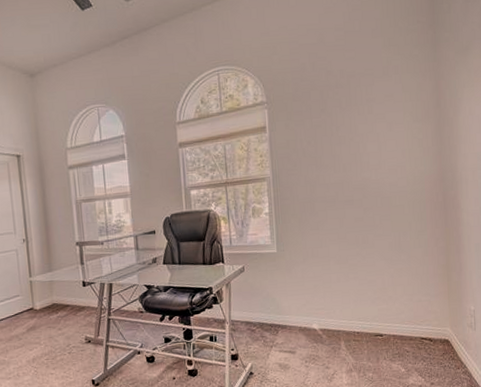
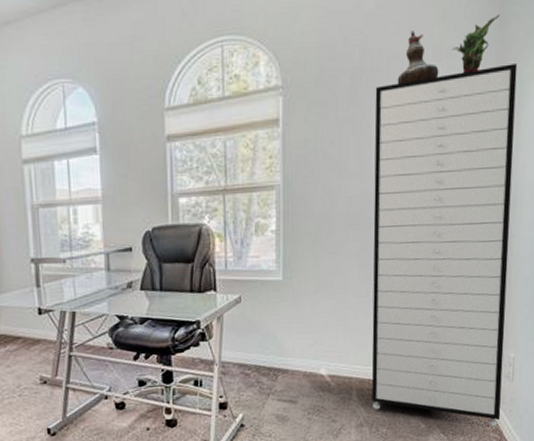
storage cabinet: none [340,76,468,370] -> present [372,64,518,427]
decorative vase: none [356,56,389,97] -> present [397,31,439,85]
potted plant: none [397,40,434,85] -> present [451,14,501,73]

